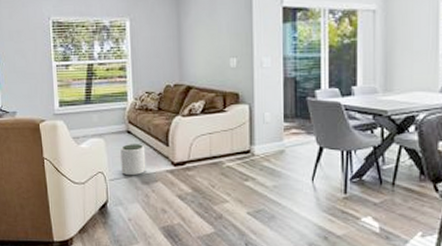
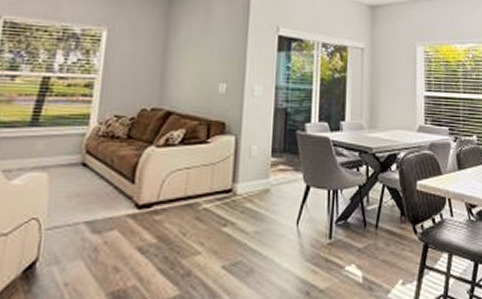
plant pot: present [120,144,146,176] -> none [65,180,104,223]

